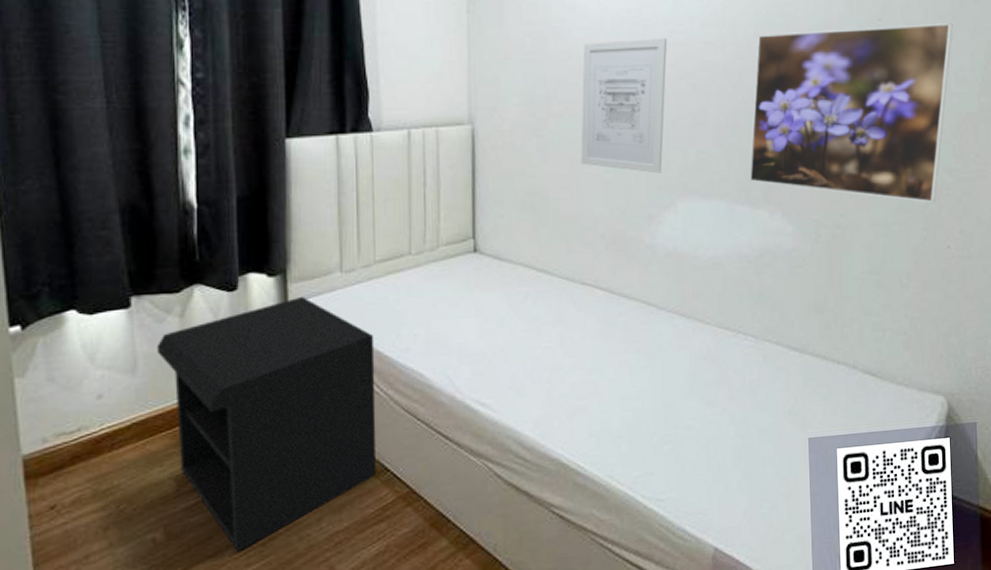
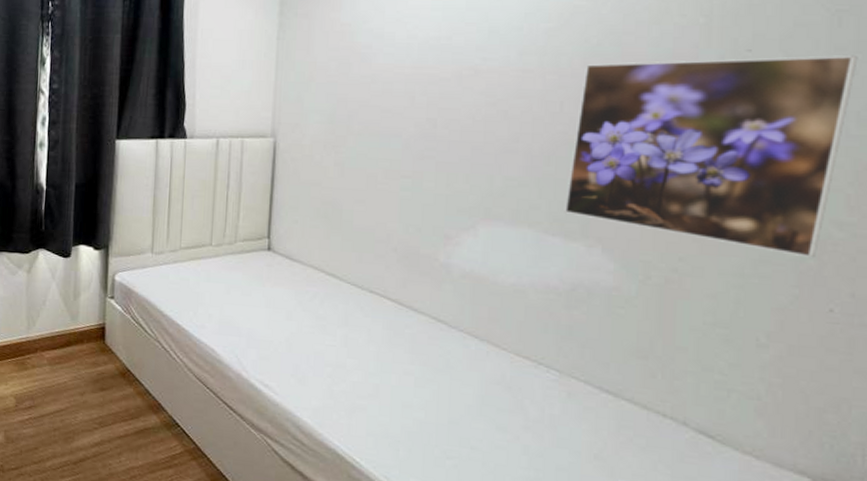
nightstand: present [156,296,377,553] -> none [9,269,175,465]
wall art: present [581,38,668,174] -> none [378,65,479,196]

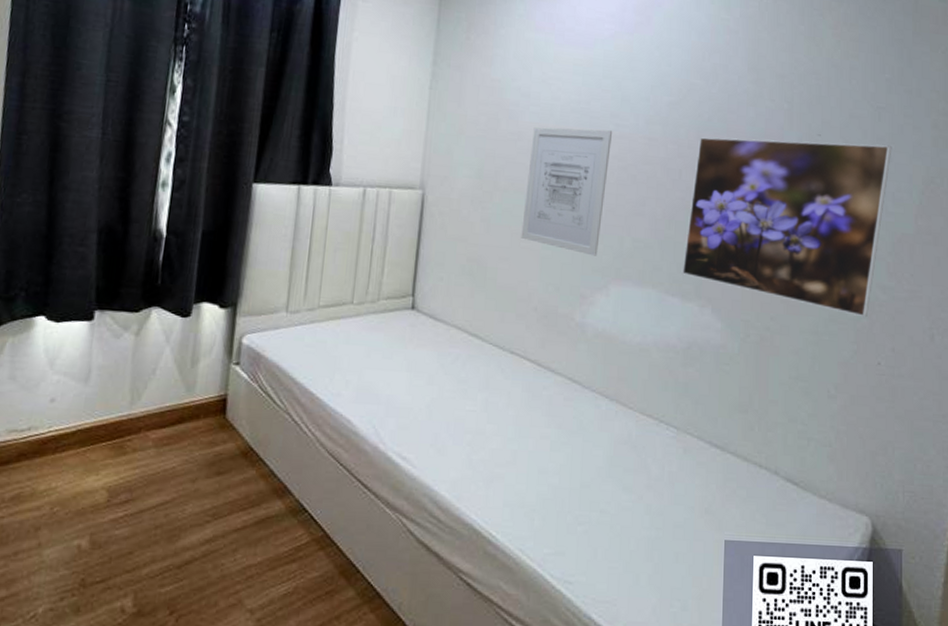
wall art: none [378,65,479,196] -> present [521,127,613,256]

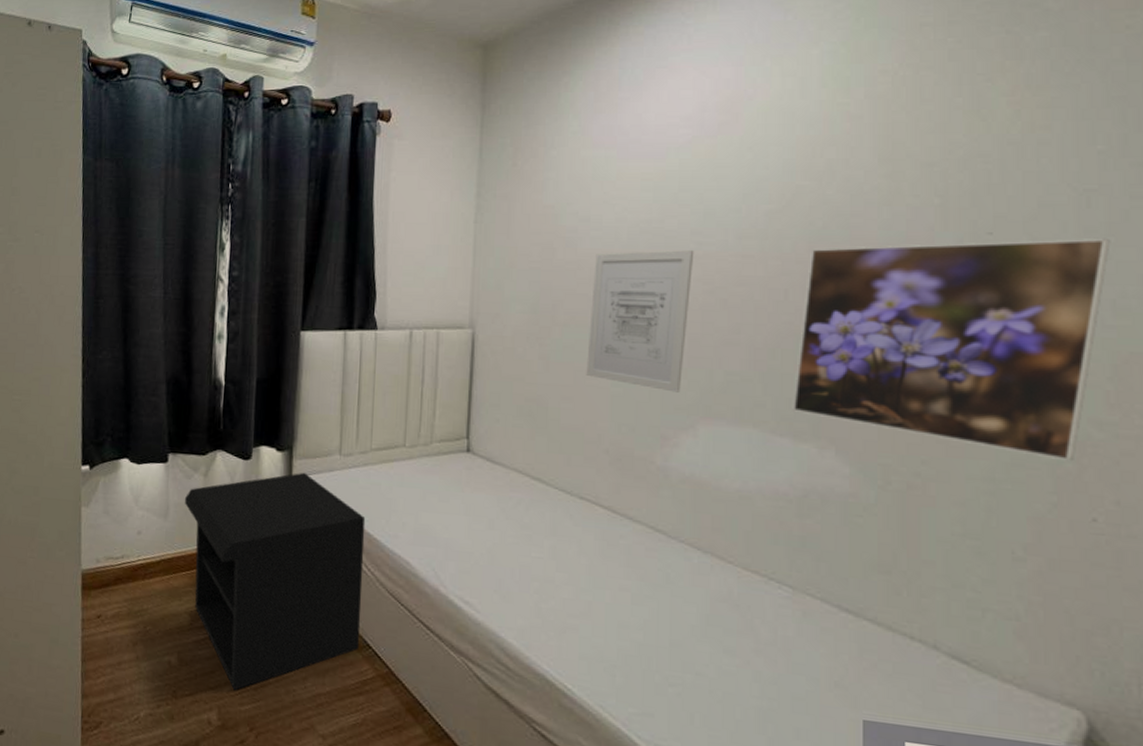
nightstand: none [110,330,309,572] -> present [184,472,366,691]

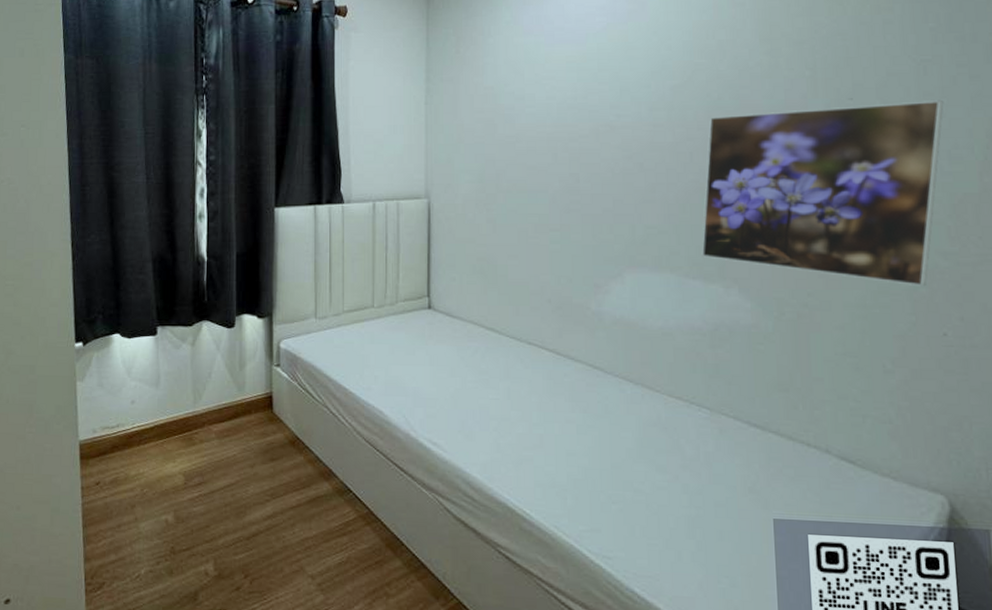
nightstand: present [184,472,366,691] -> none [174,336,341,542]
wall art: present [586,250,695,393] -> none [528,122,614,246]

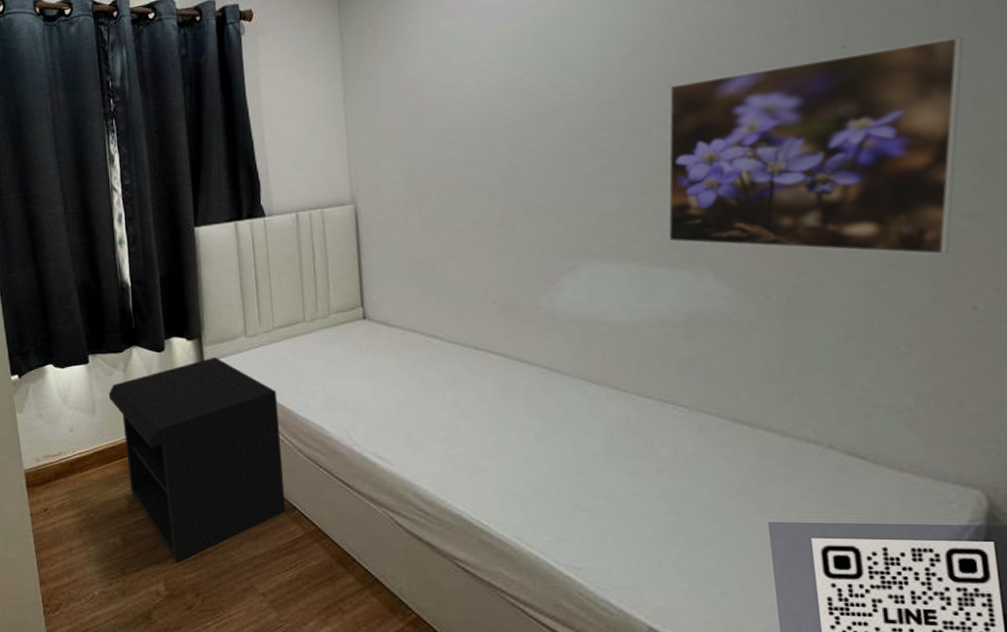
nightstand: none [174,336,341,542] -> present [108,356,287,563]

